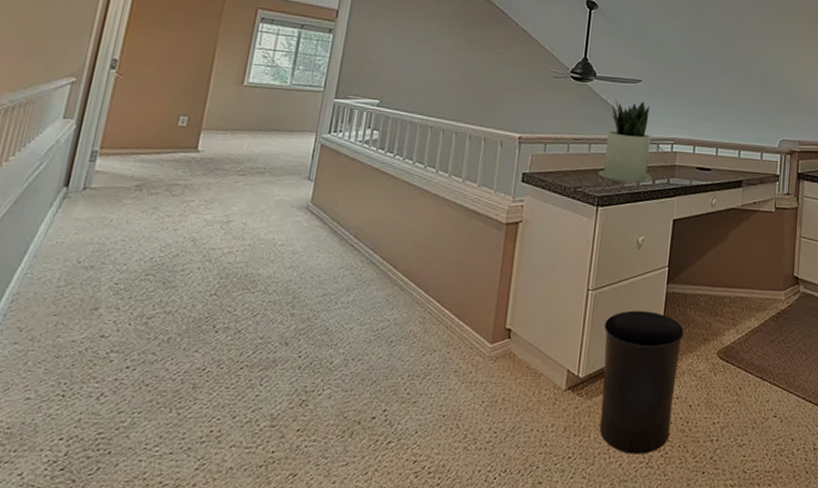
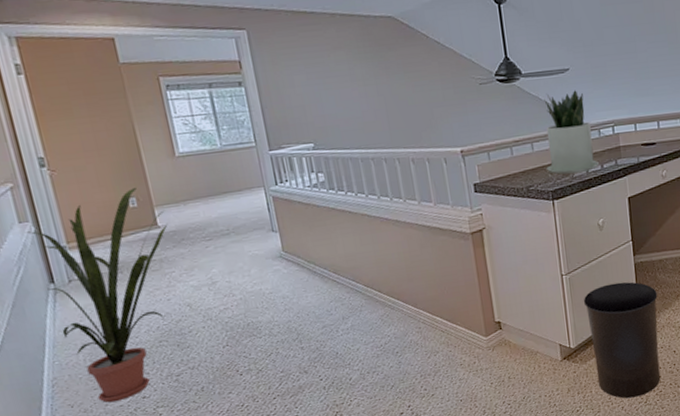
house plant: none [49,107,211,335] -> present [26,188,168,403]

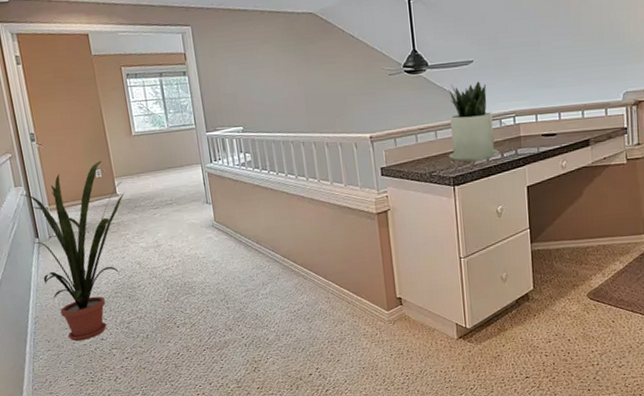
waste bin: present [583,282,661,398] -> none [480,268,554,382]

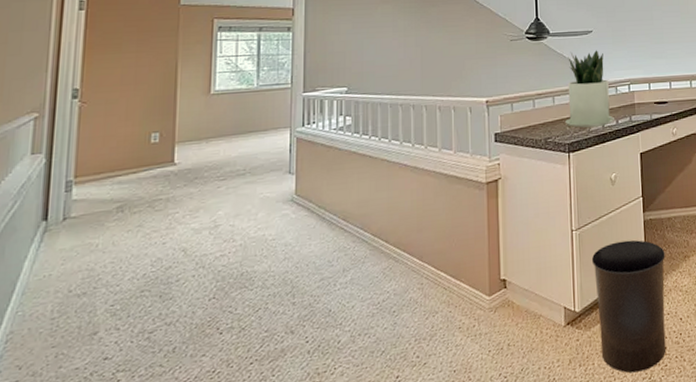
house plant: present [19,161,125,341] -> none [35,123,185,365]
waste bin: none [480,268,554,382] -> present [591,239,666,373]

